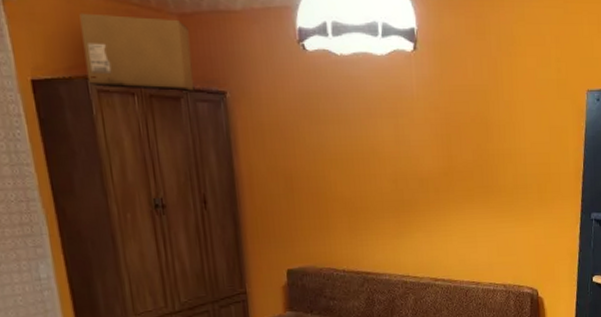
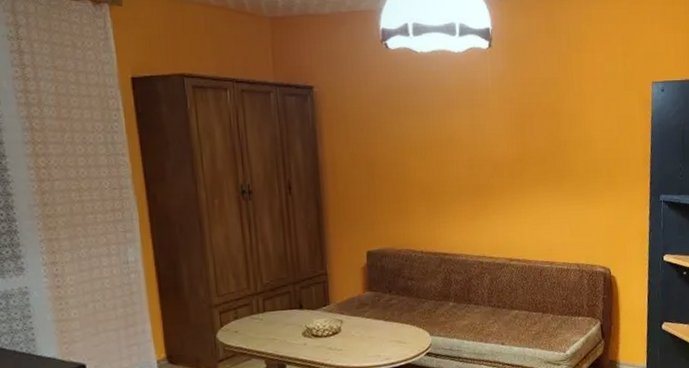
box: present [79,13,194,91] -> none [179,18,284,86]

